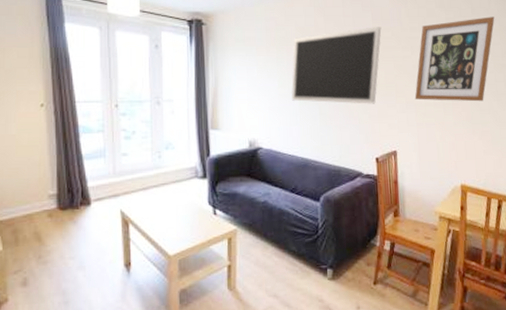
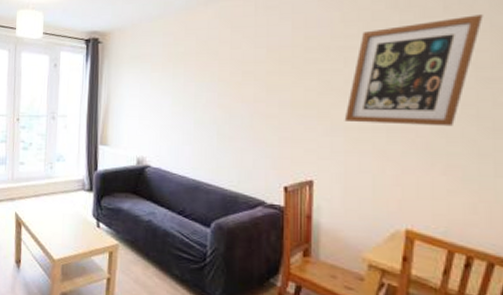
chalkboard: present [291,27,382,104] -> none [187,36,304,125]

